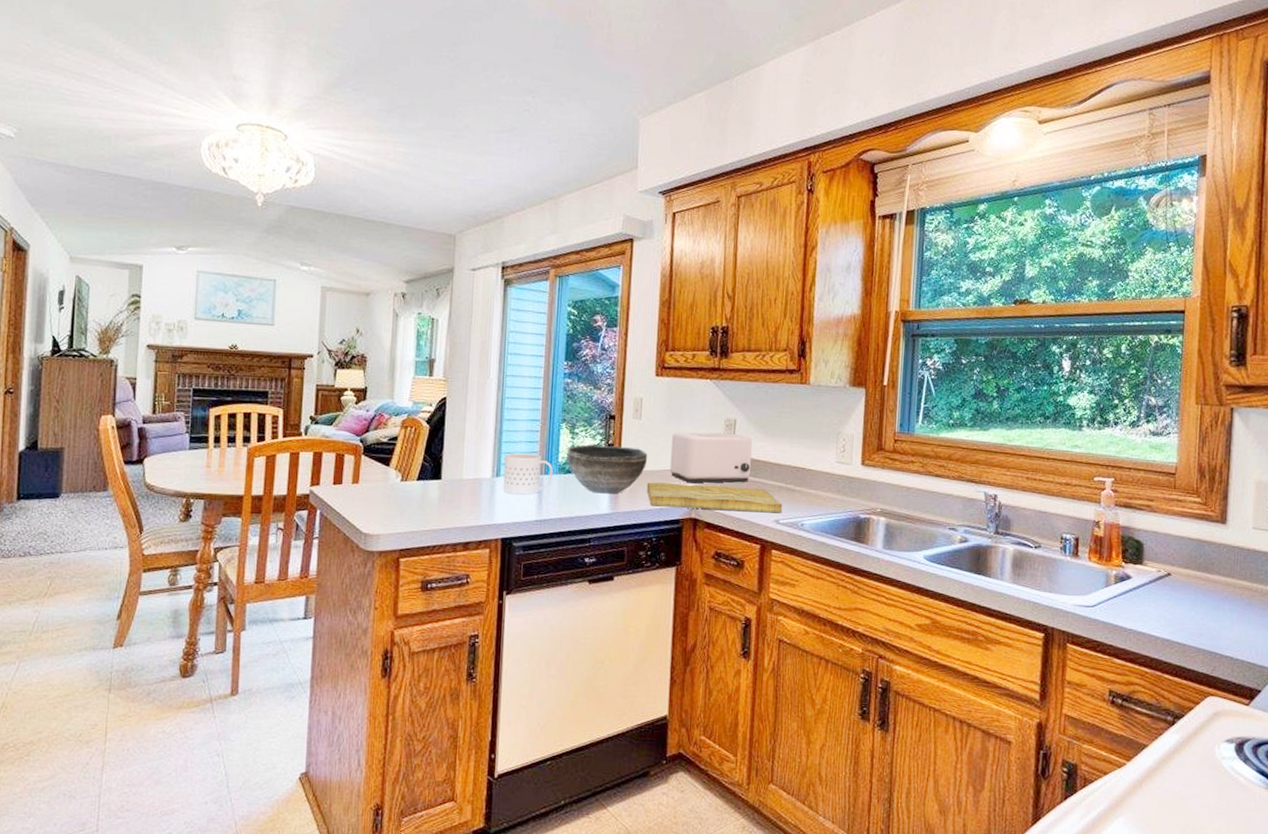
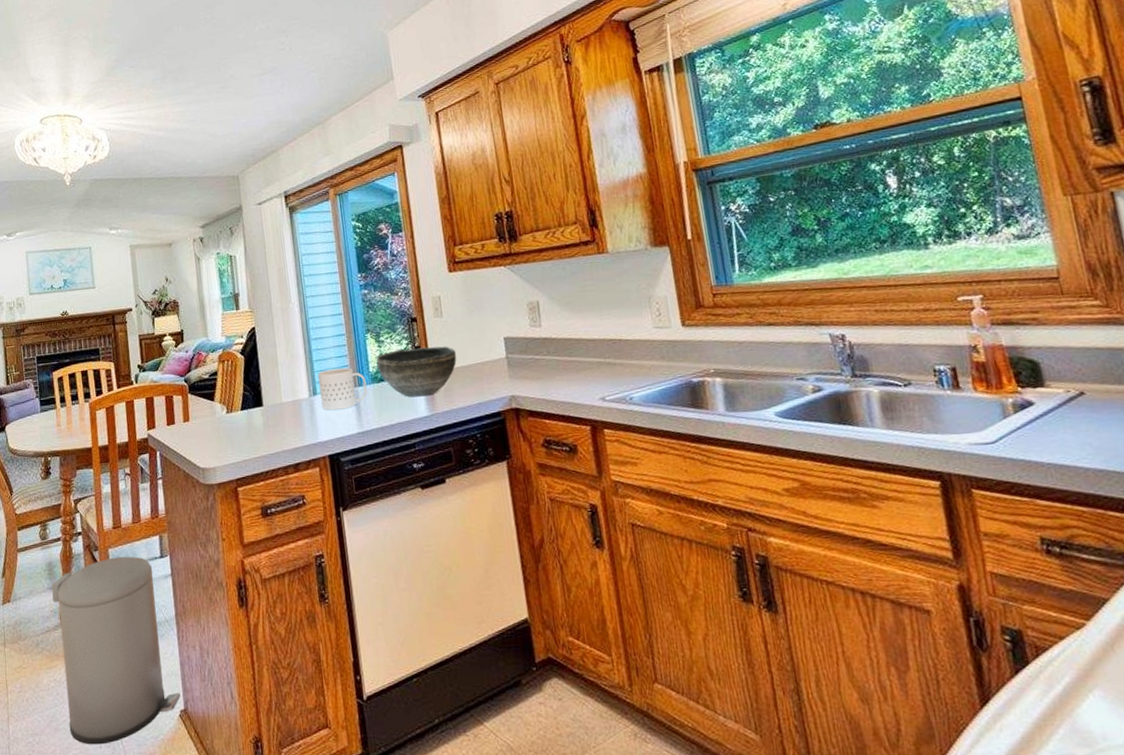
pedal bin: none [173,612,303,801] -> present [52,556,181,745]
cutting board: present [646,482,783,514] -> none [460,367,607,402]
toaster: present [670,431,752,483] -> none [476,315,565,373]

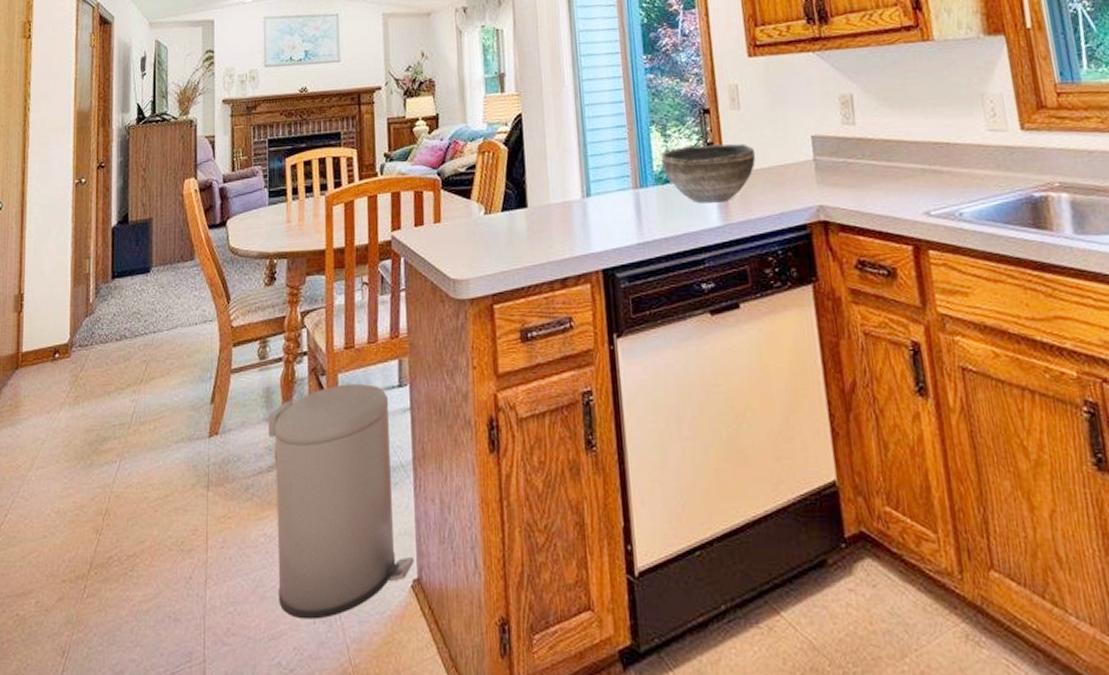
mug: present [318,367,368,411] -> none [593,165,651,216]

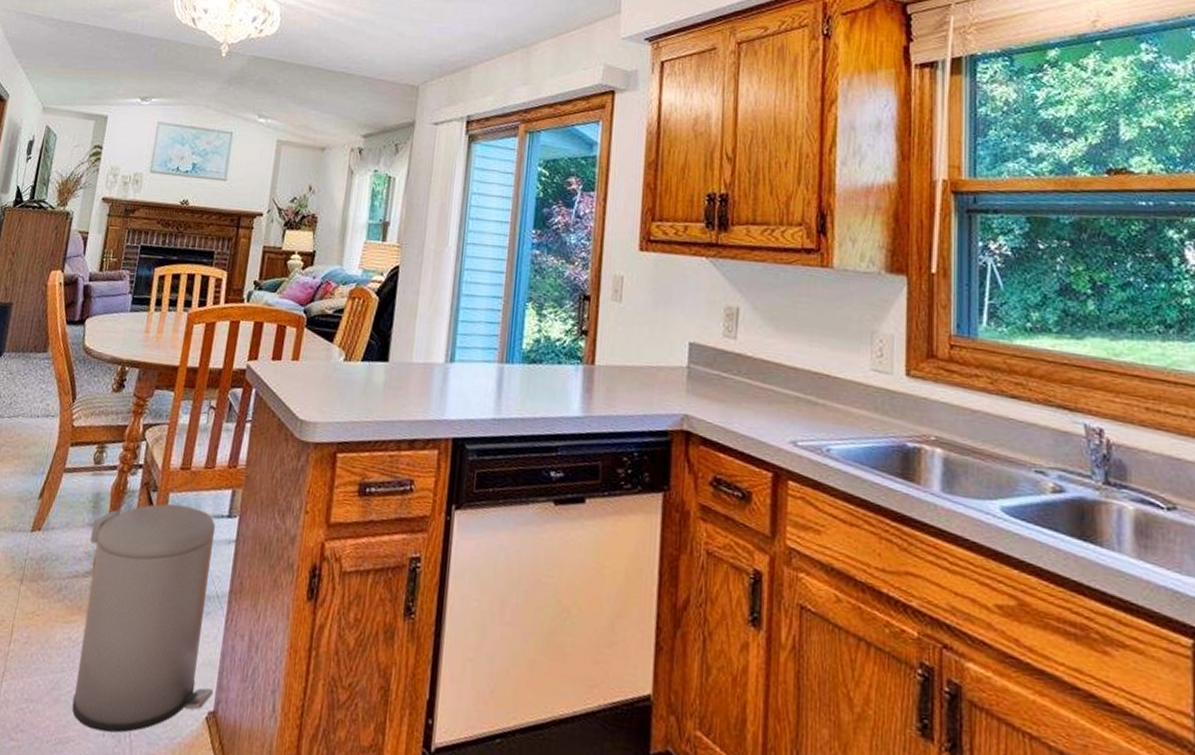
bowl: present [661,143,756,204] -> none [532,329,629,393]

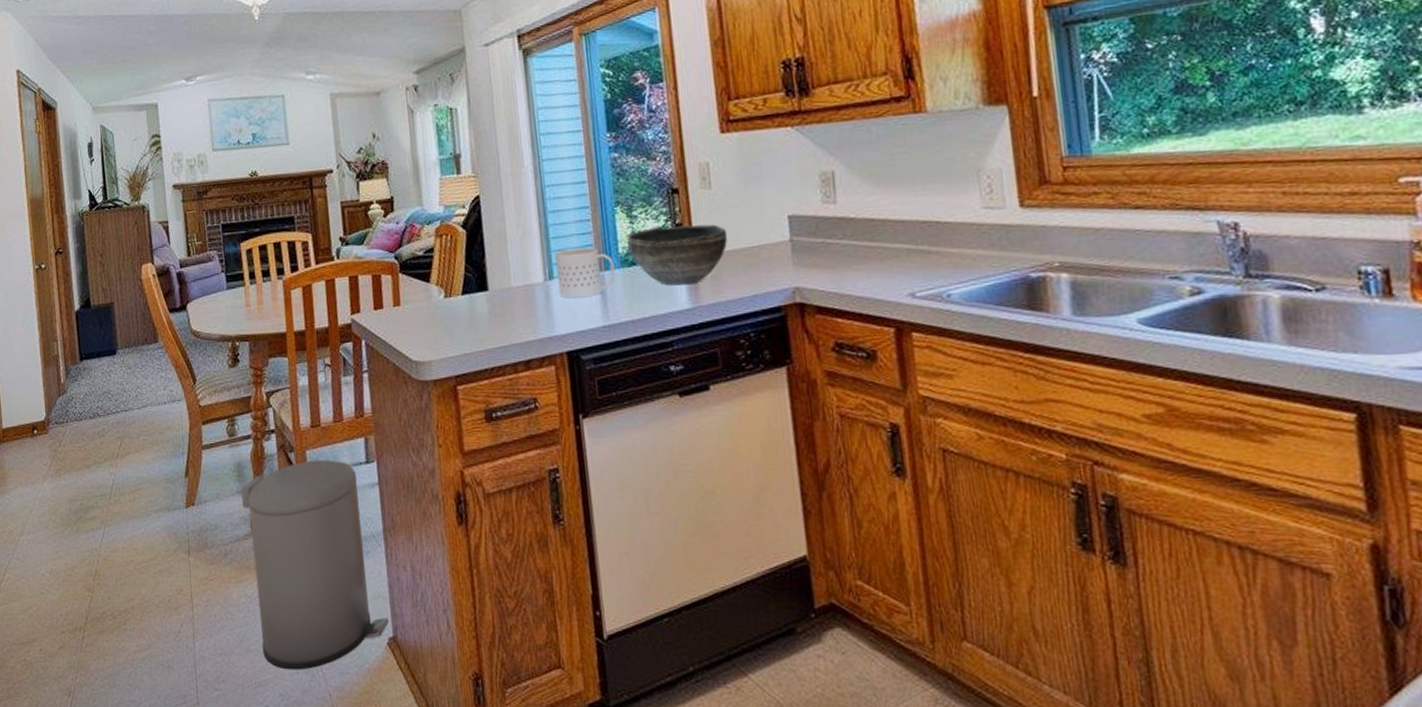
mug: none [457,335,516,387] -> present [555,247,616,299]
bowl: none [532,329,629,393] -> present [627,224,728,286]

